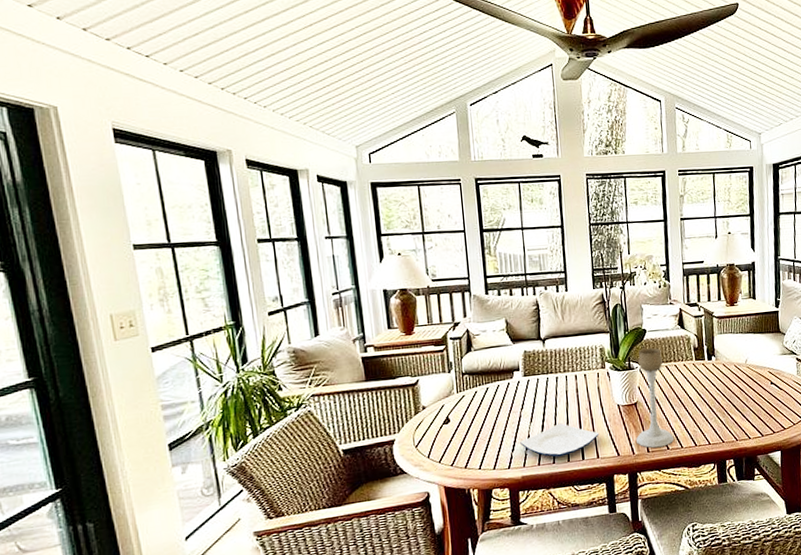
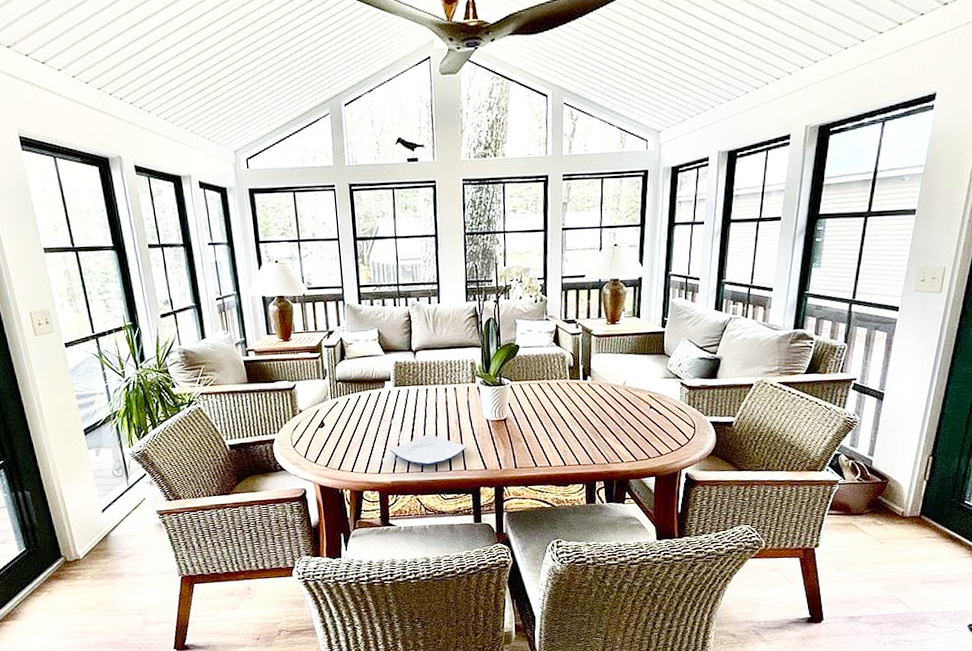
candle holder: present [635,347,674,448] -> none [503,364,543,465]

